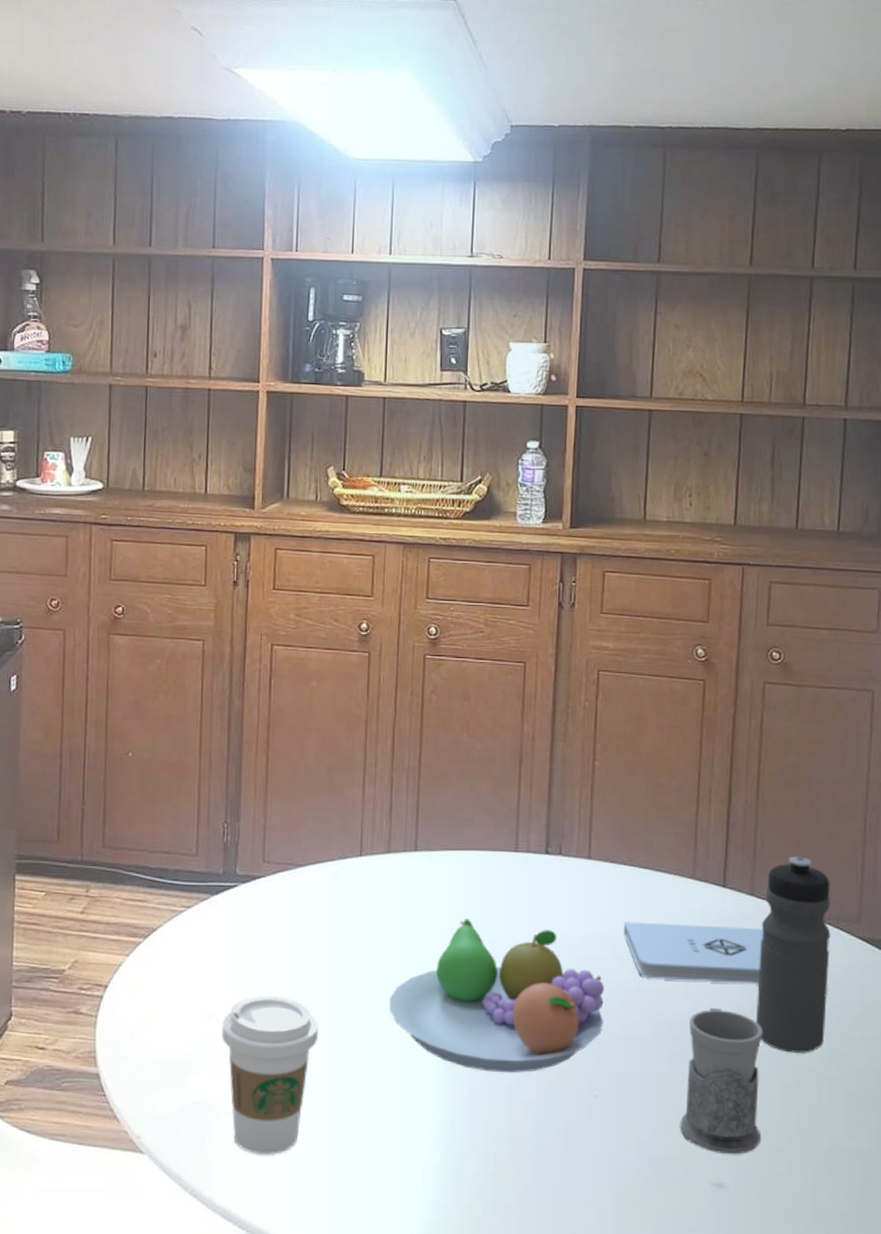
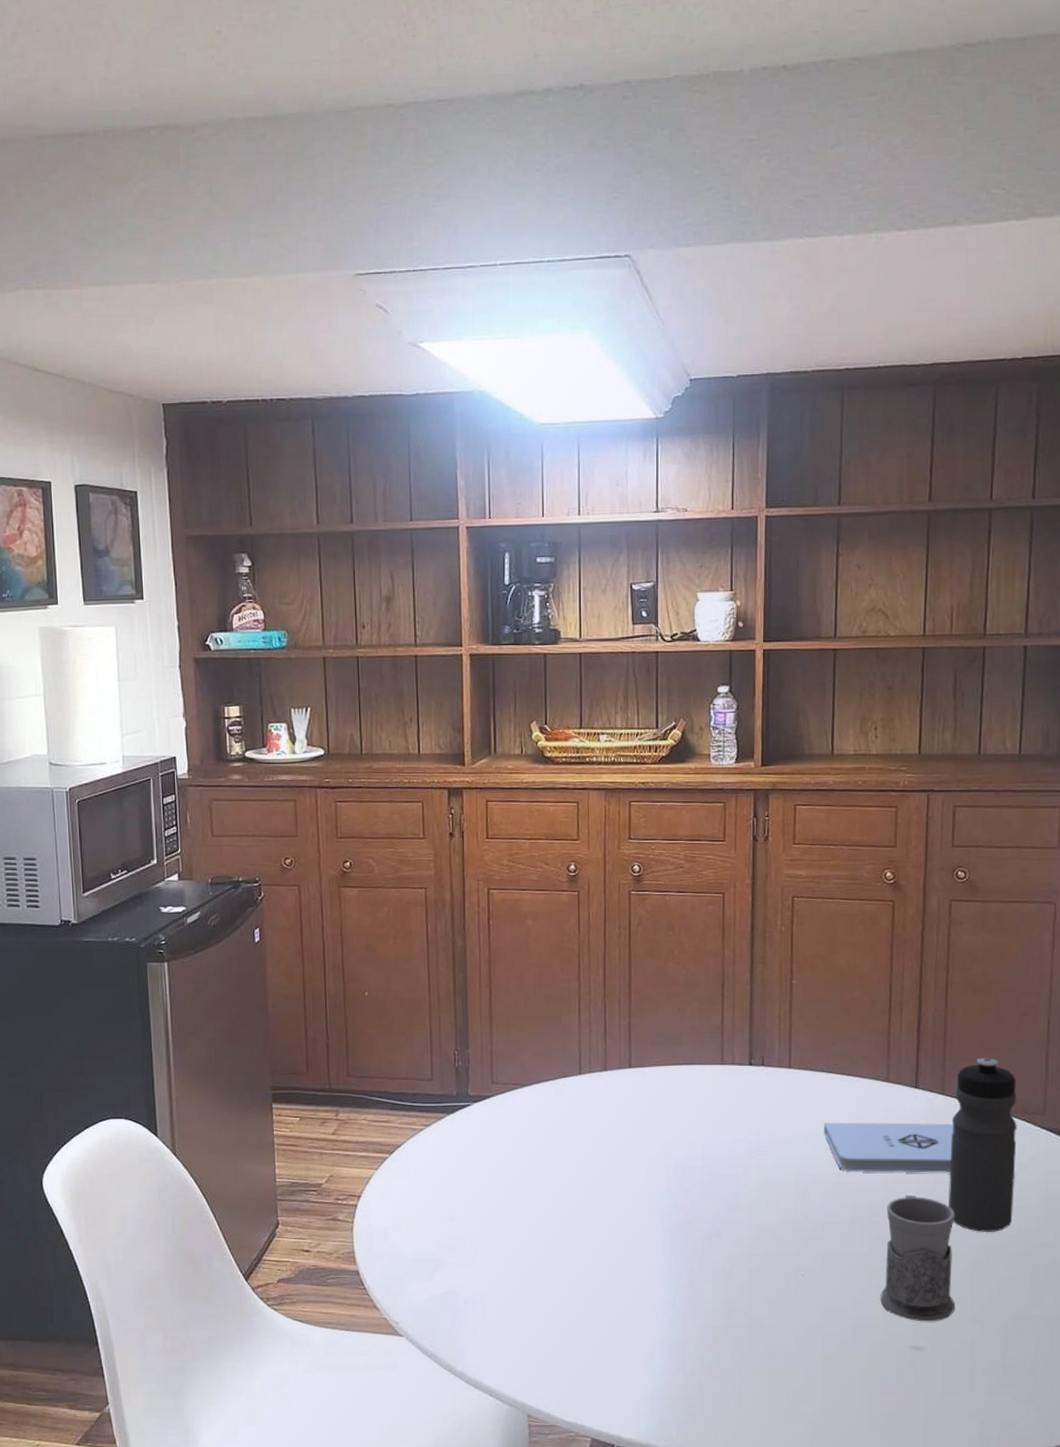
coffee cup: present [221,995,319,1155] -> none [464,1199,550,1335]
fruit bowl: present [389,919,604,1072] -> none [613,1126,807,1258]

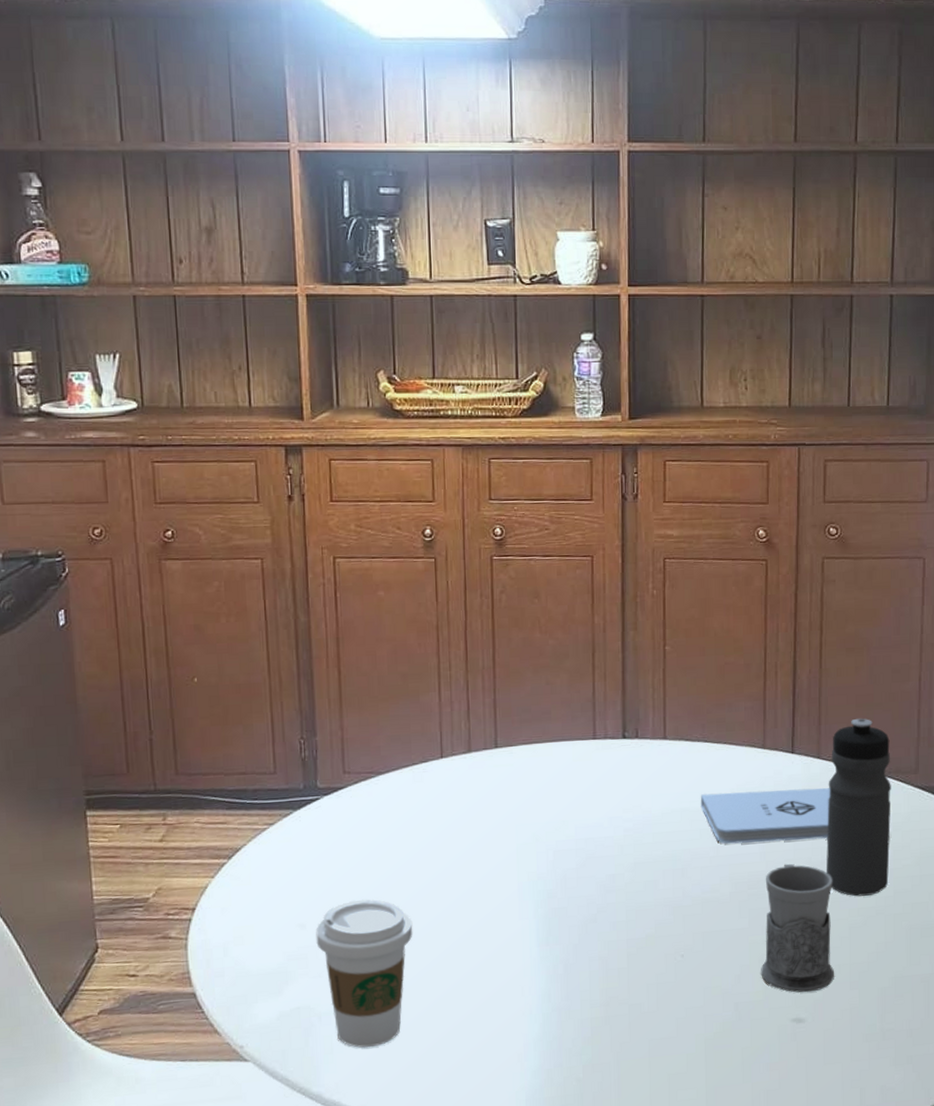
coffee cup: none [464,1199,550,1335] -> present [315,899,413,1048]

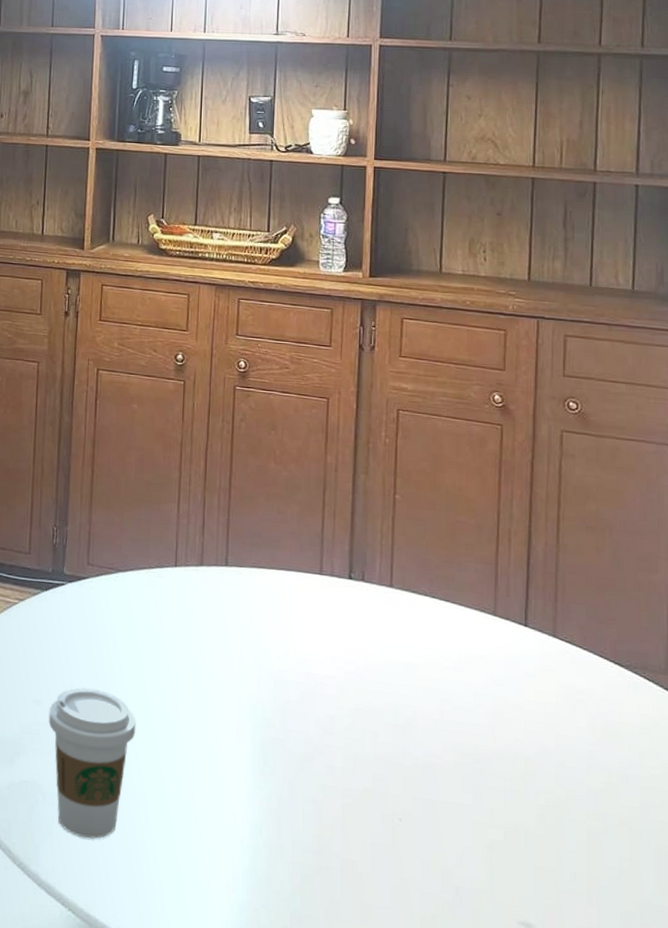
notepad: present [700,788,830,844] -> none [425,651,567,726]
mug: present [761,863,834,993] -> none [485,744,569,896]
water bottle: present [826,718,891,897] -> none [562,602,637,801]

